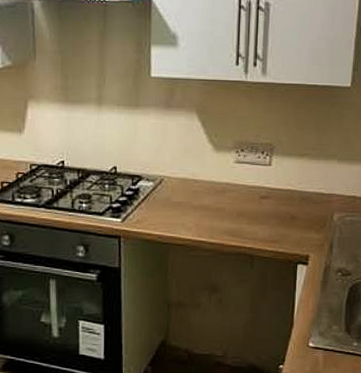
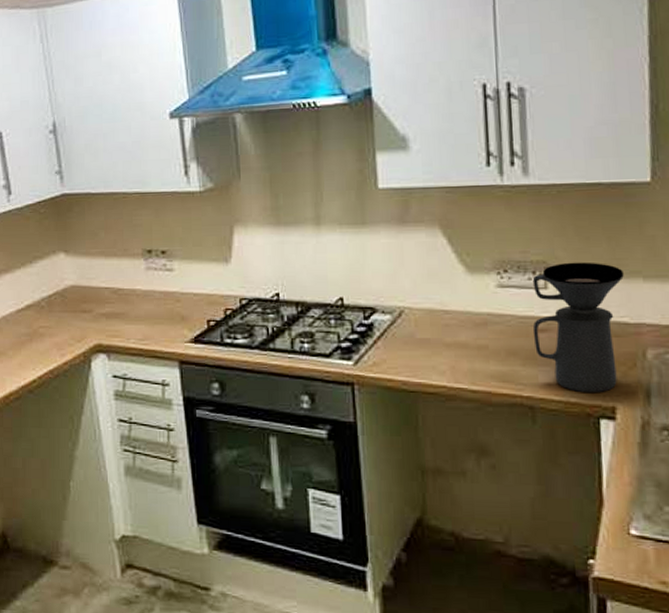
coffee maker: none [257,145,325,245] -> present [532,262,624,393]

